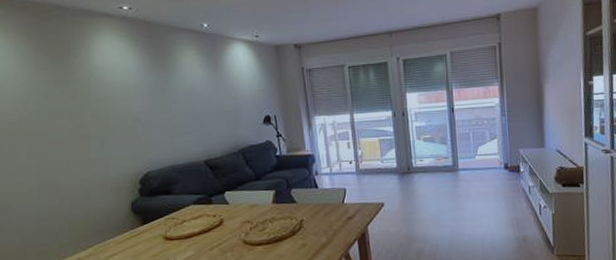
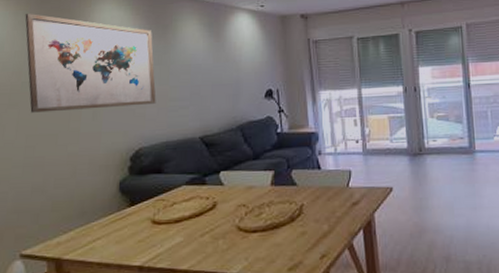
wall art: none [26,45,161,141] -> present [25,14,156,113]

